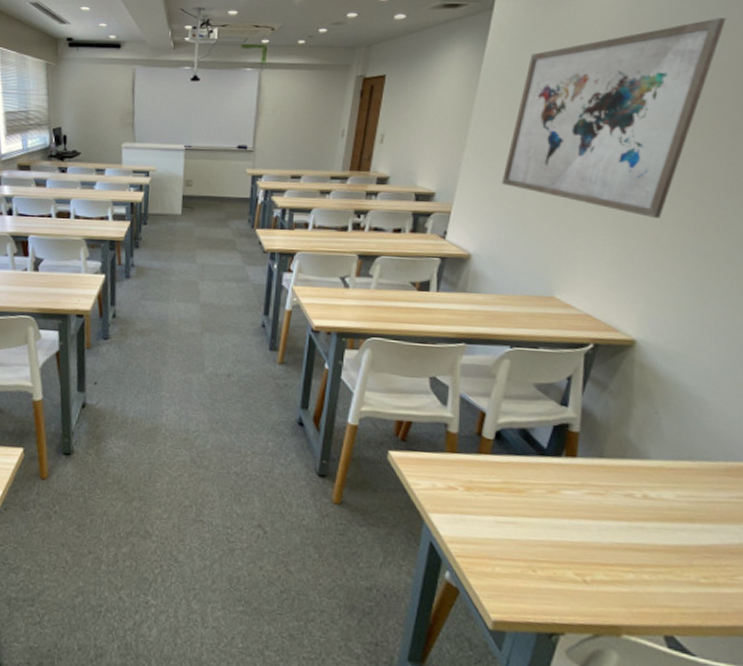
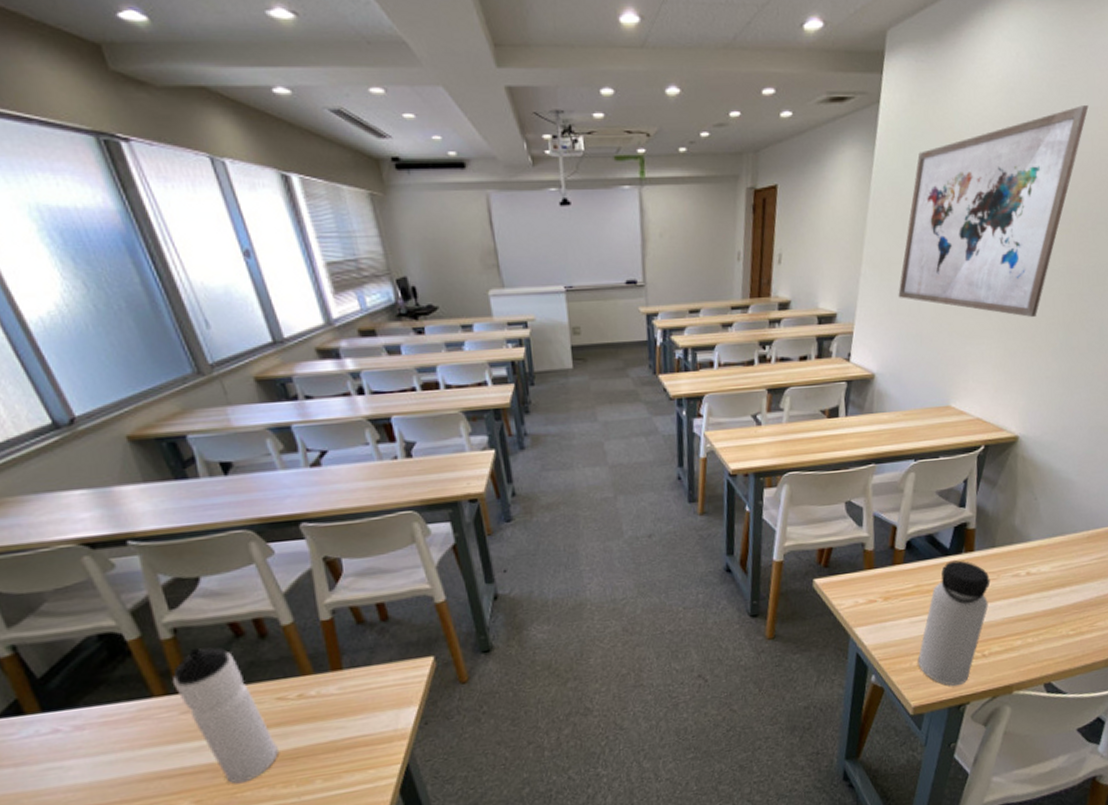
water bottle: none [502,463,596,610] -> present [918,560,991,686]

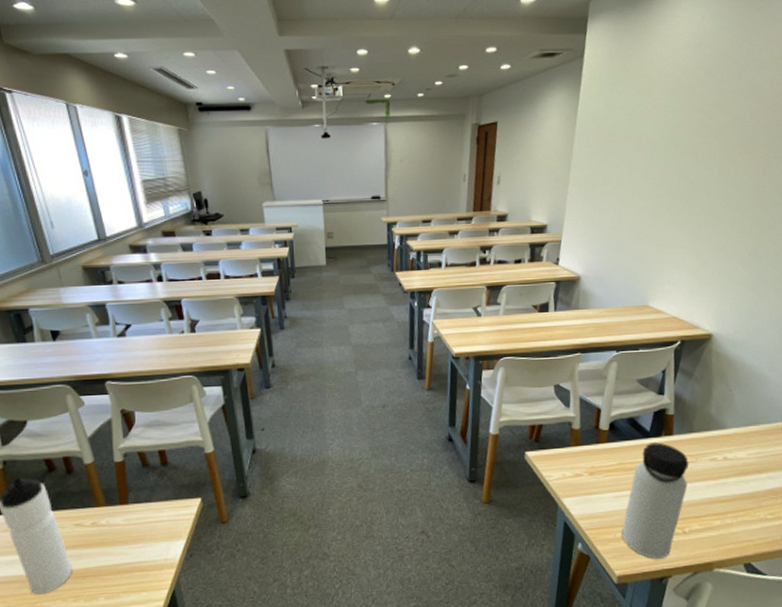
wall art: present [898,105,1089,318] -> none [600,56,768,232]

